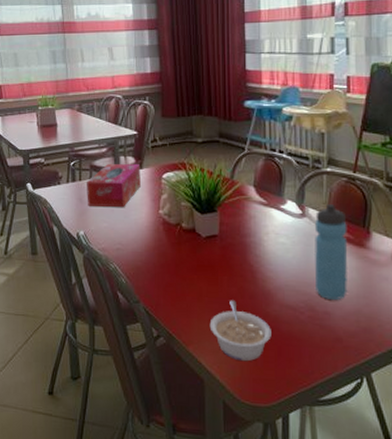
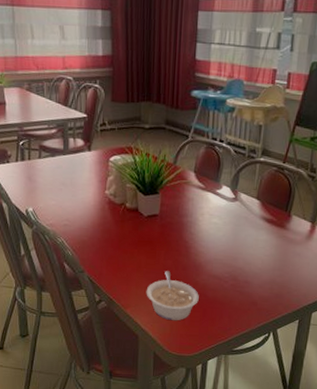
tissue box: present [87,164,141,208] -> none [36,145,89,188]
water bottle: present [314,204,348,301] -> none [240,190,272,272]

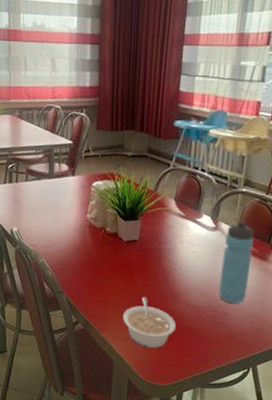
water bottle: none [240,190,272,272] -> present [219,221,254,304]

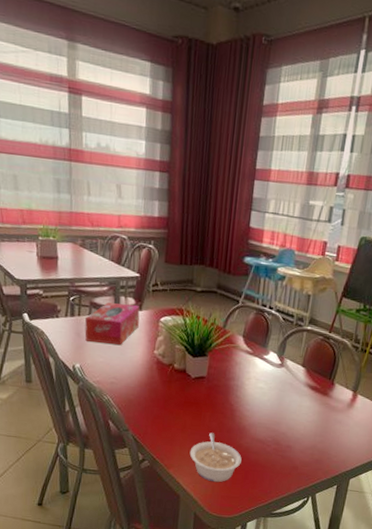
tissue box: none [21,169,73,210] -> present [85,303,140,346]
water bottle: present [219,221,254,304] -> none [283,358,317,437]

